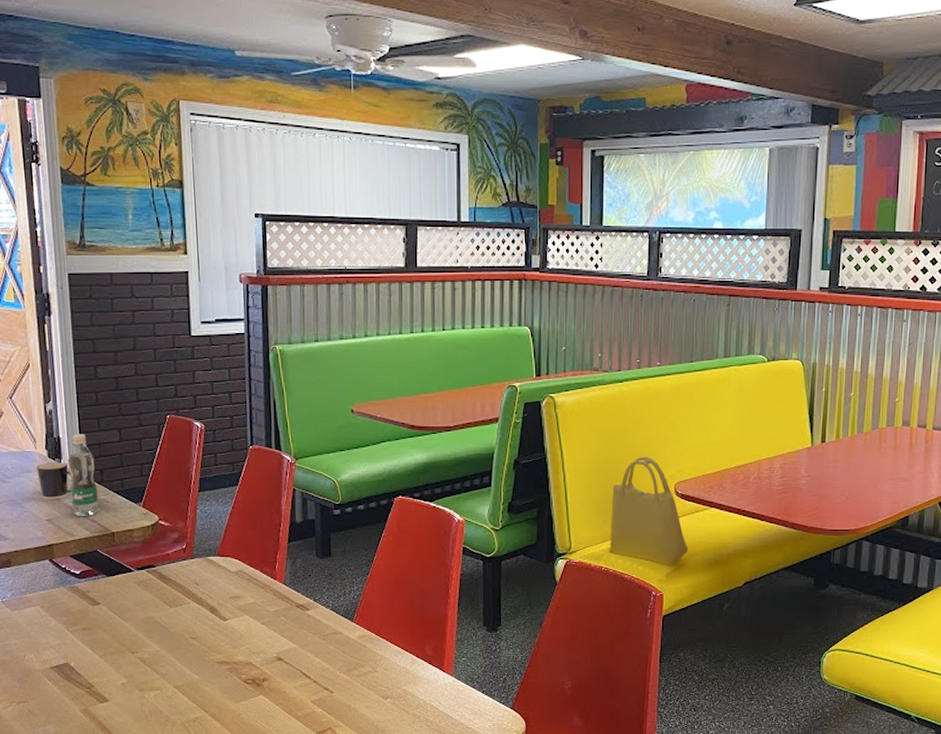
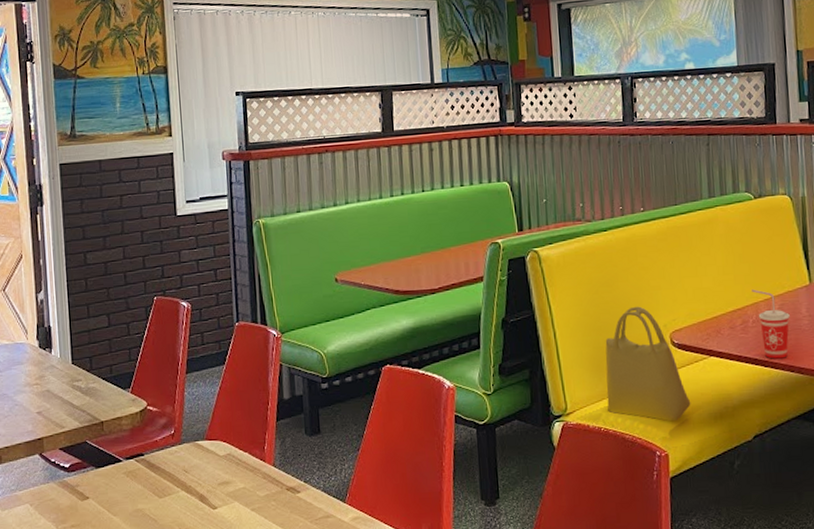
mug: present [37,462,71,500] -> none [28,352,61,392]
bottle: present [67,434,99,517] -> none [58,321,88,408]
beverage cup: none [756,448,789,514] -> present [752,289,790,359]

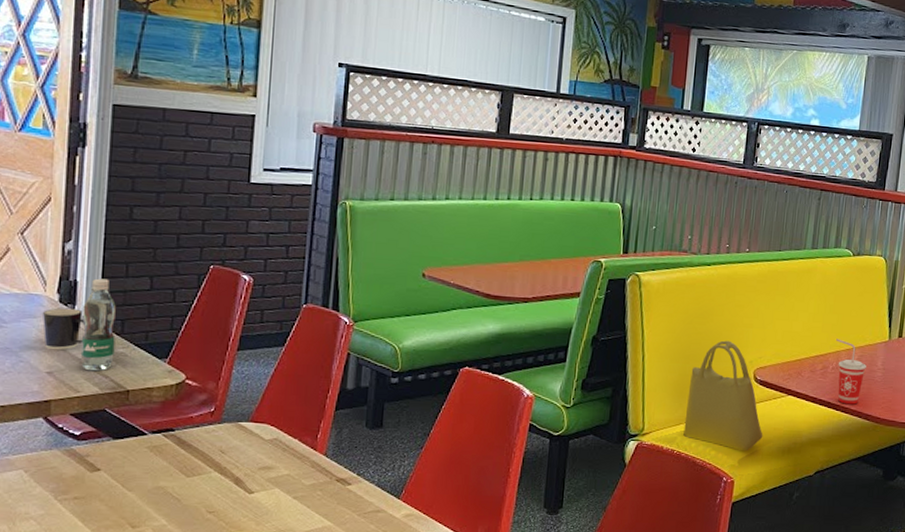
mug: none [28,352,61,392] -> present [43,308,85,350]
bottle: none [58,321,88,408] -> present [80,278,117,372]

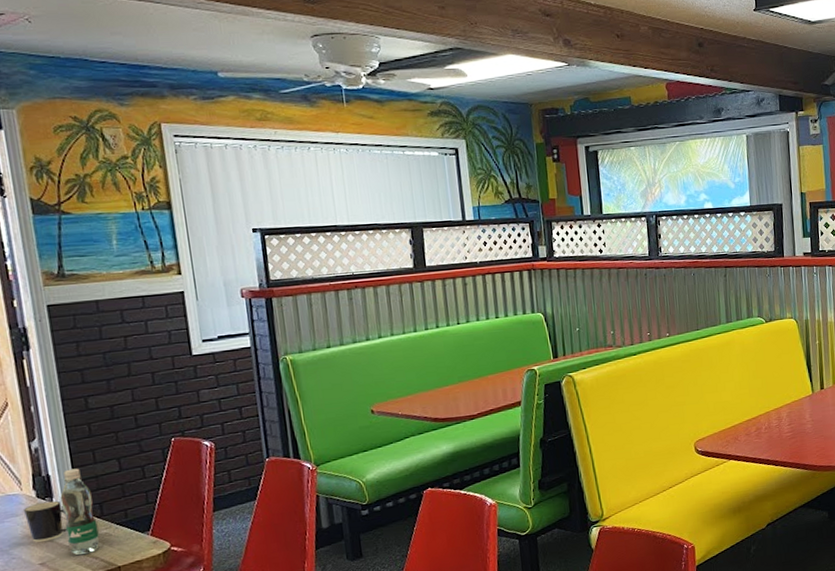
handbag: present [683,340,763,452] -> none [636,420,714,518]
beverage cup: present [836,339,866,405] -> none [764,400,796,459]

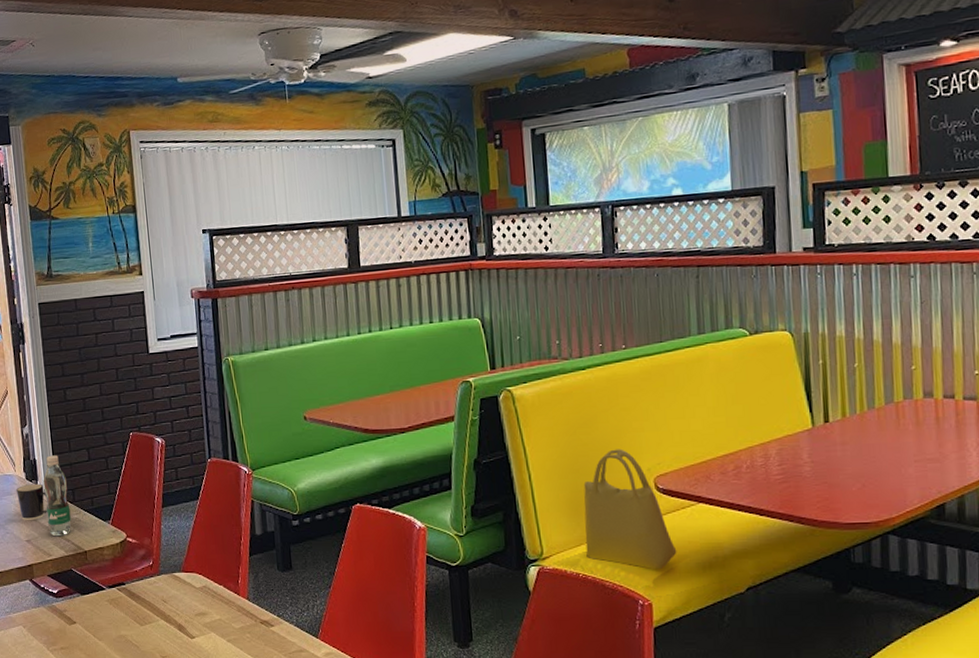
handbag: none [636,420,714,518] -> present [583,449,677,570]

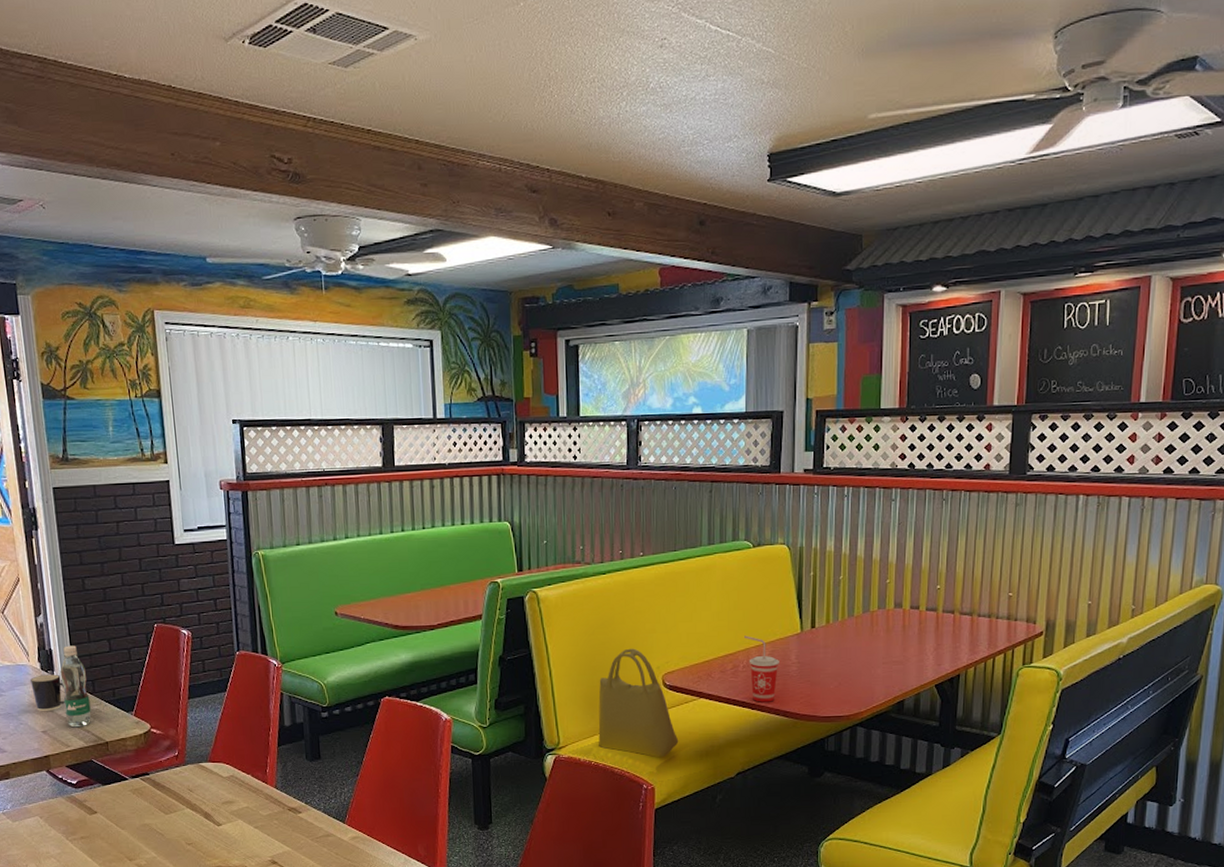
beverage cup: none [746,432,789,507] -> present [744,635,779,702]

